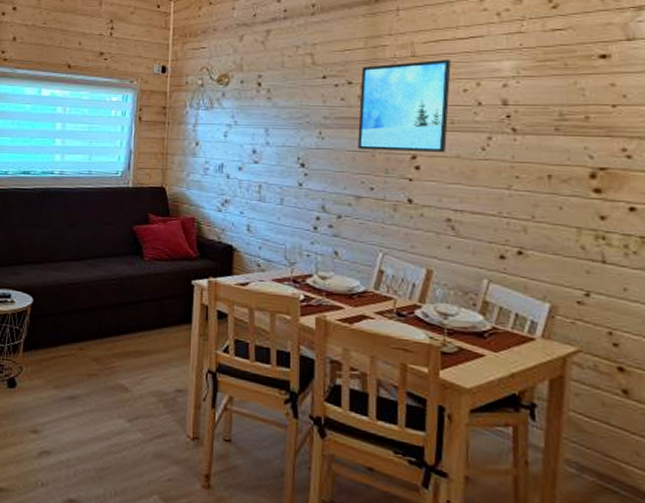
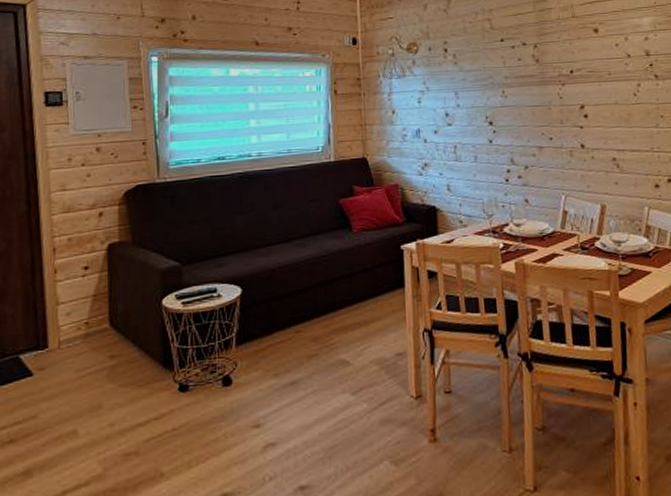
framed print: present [358,59,451,153] -> none [533,18,607,104]

